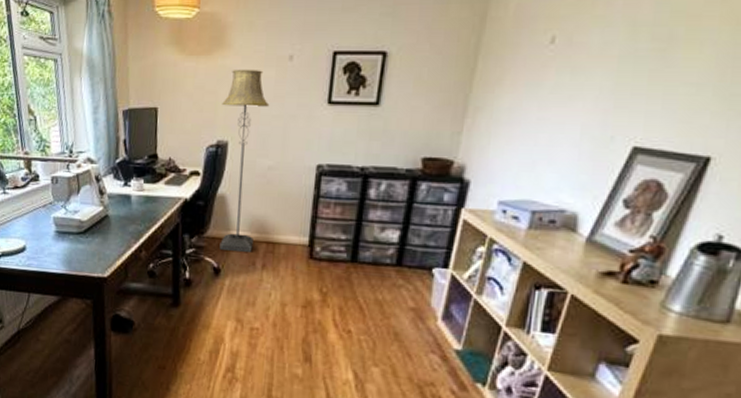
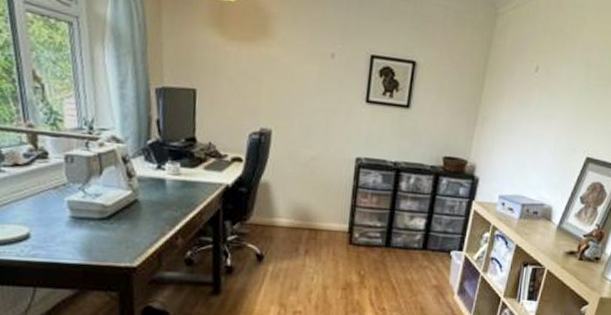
floor lamp: present [219,69,270,252] -> none [262,59,313,239]

